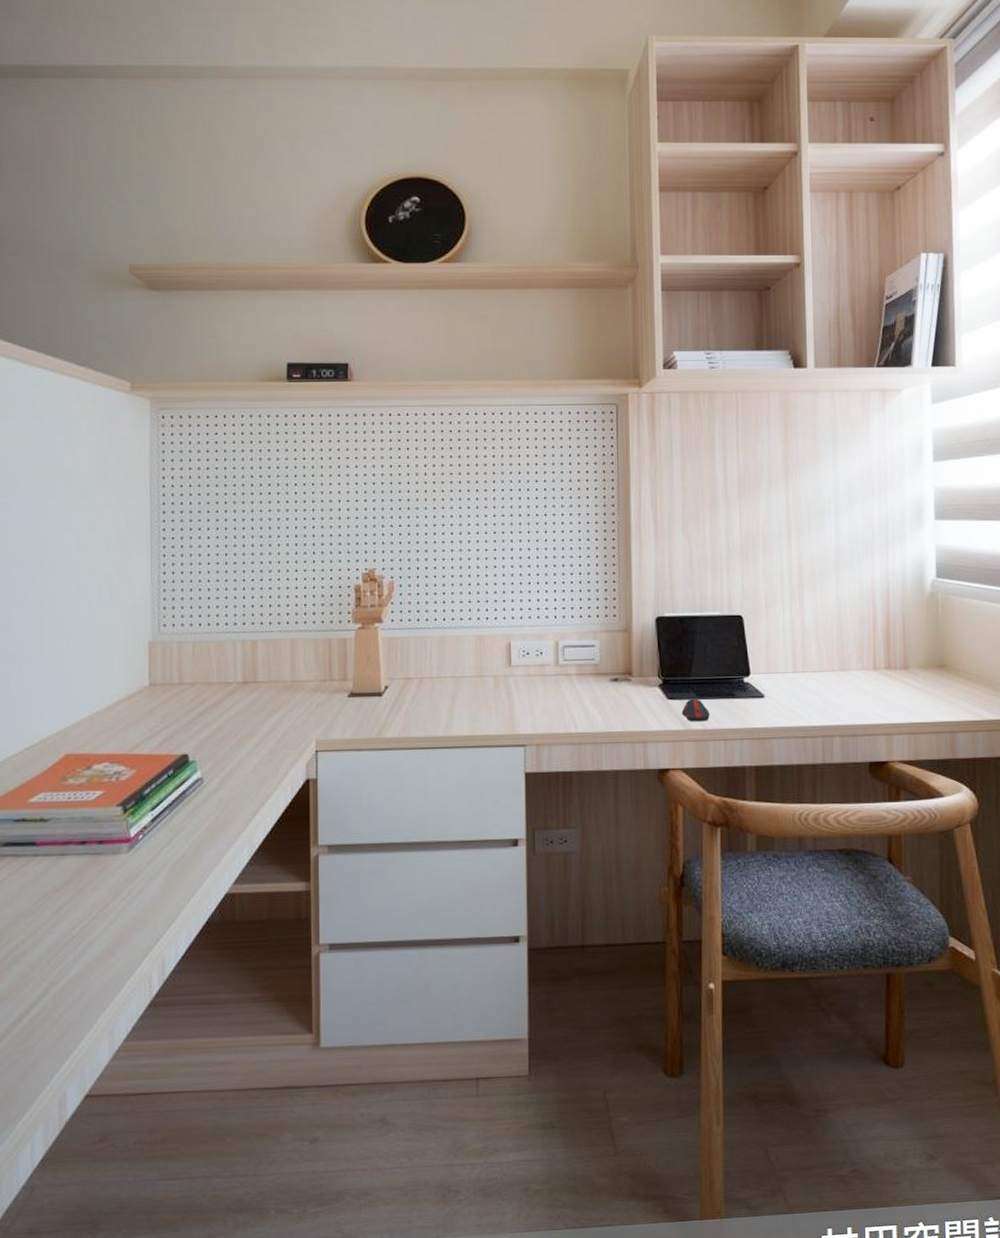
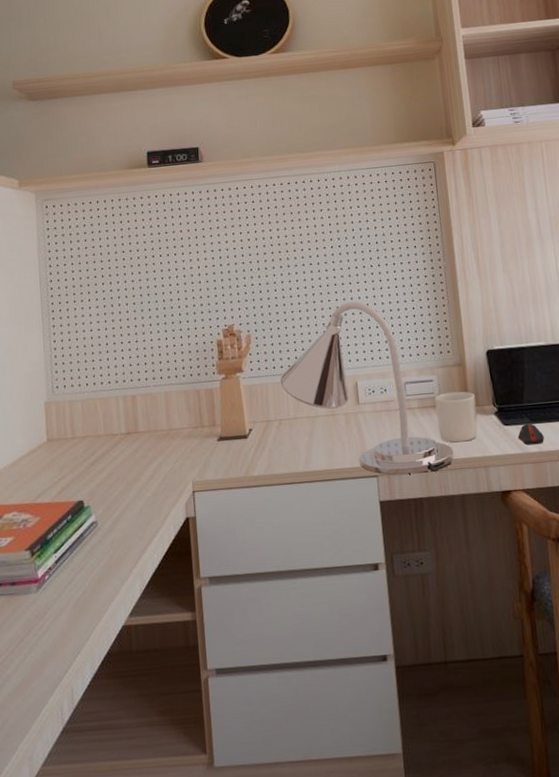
table lamp: none [424,553,611,746] -> present [280,301,454,475]
mug: none [595,659,640,714] -> present [434,391,478,443]

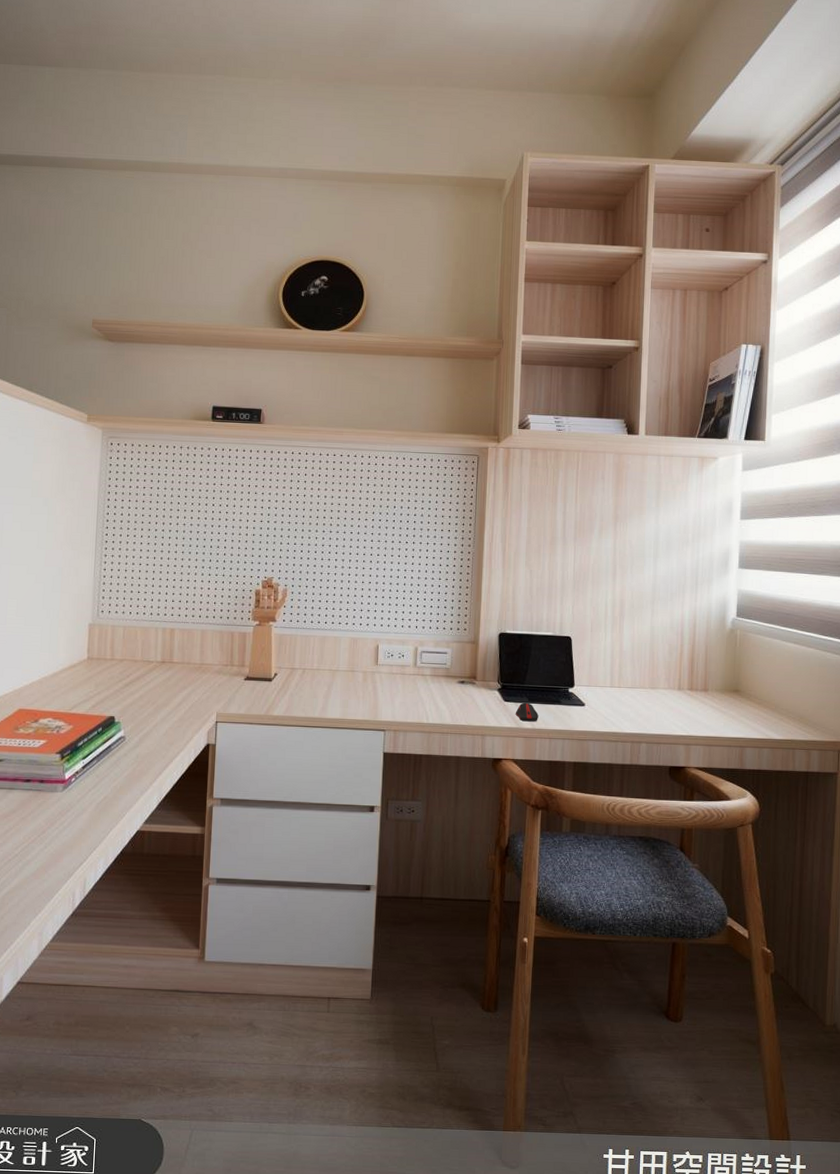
table lamp: present [280,301,454,475] -> none [308,572,456,733]
mug: present [434,391,478,443] -> none [445,665,484,711]

